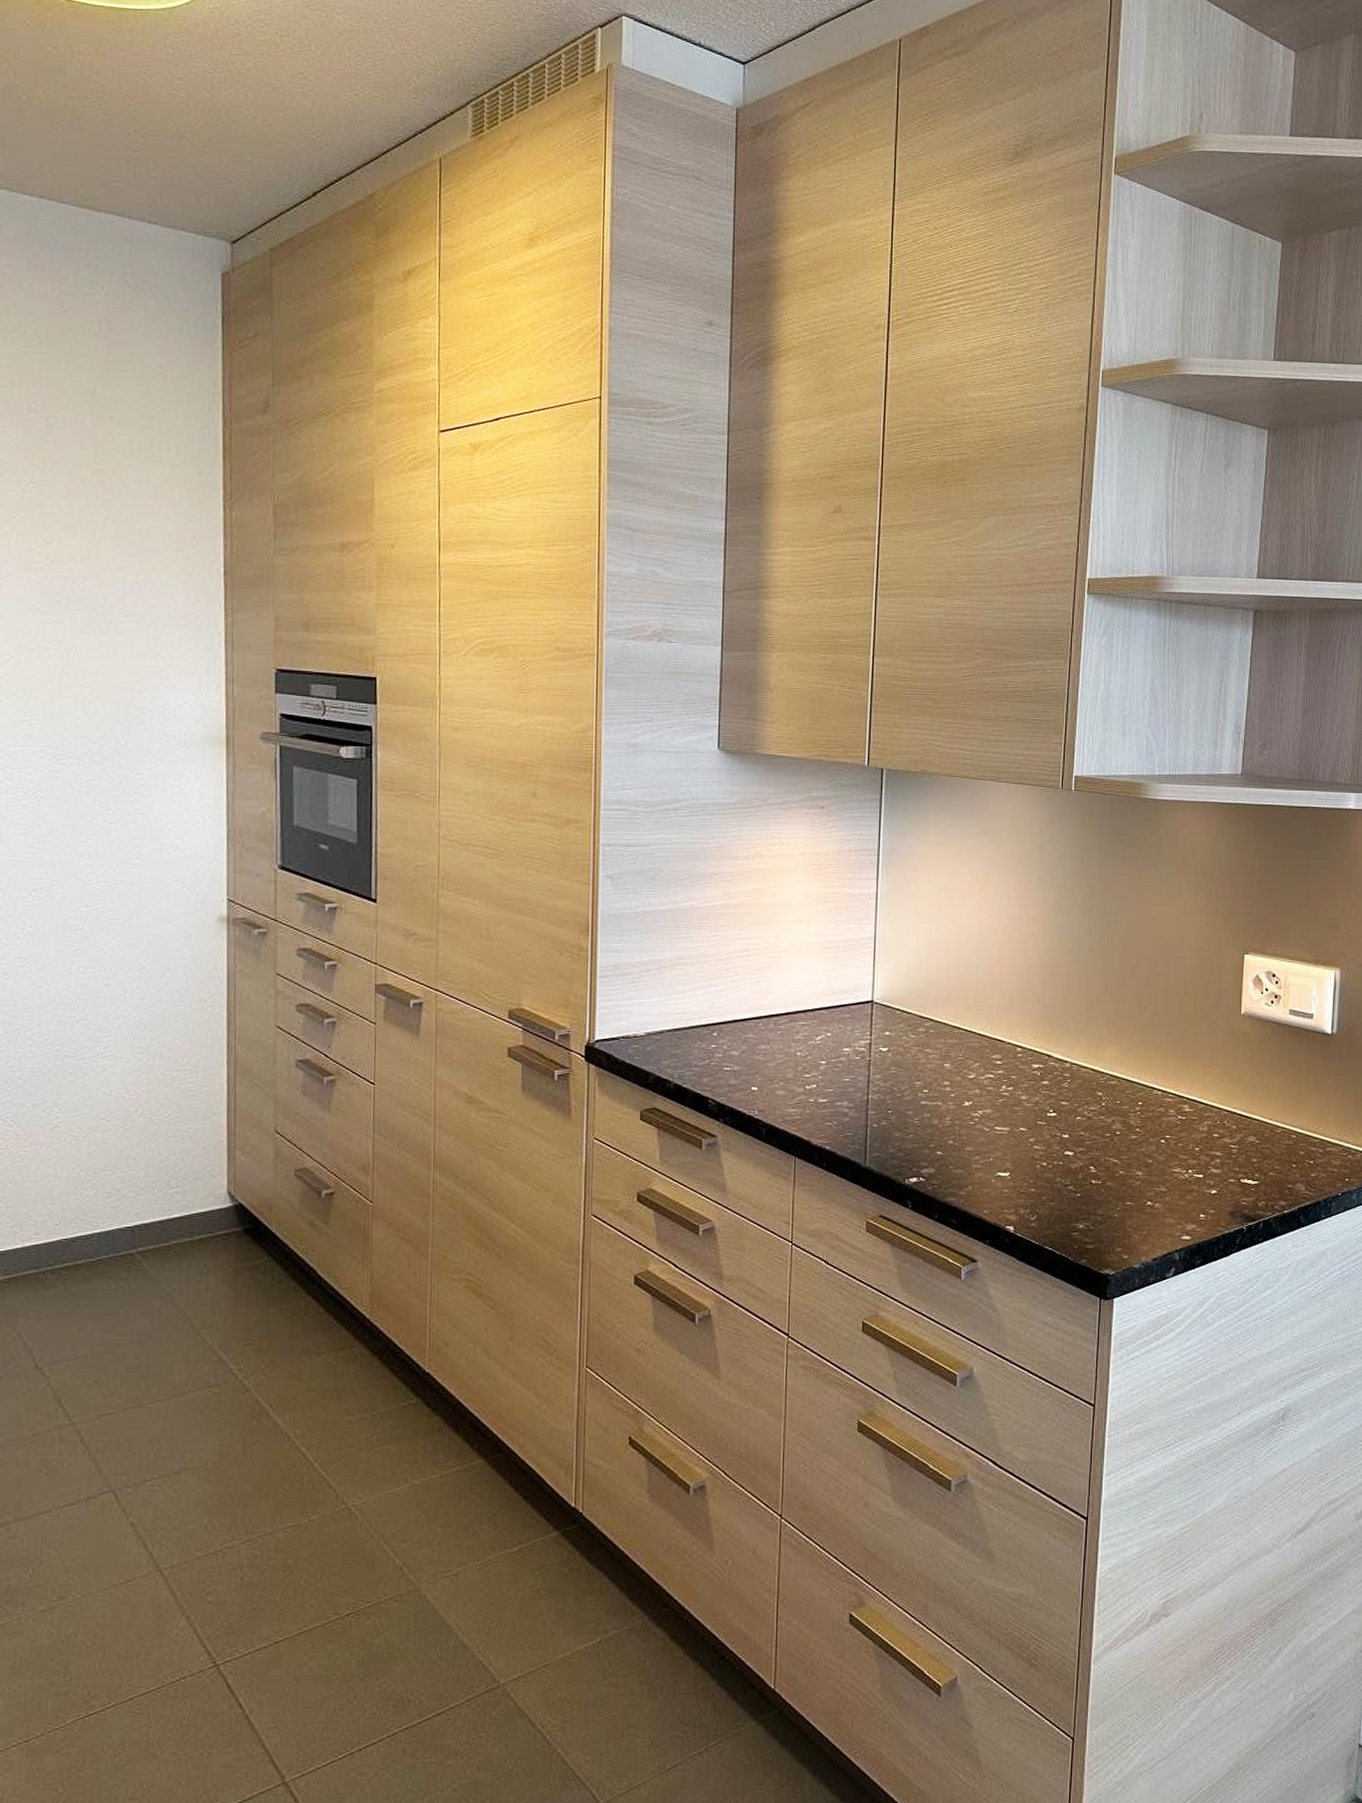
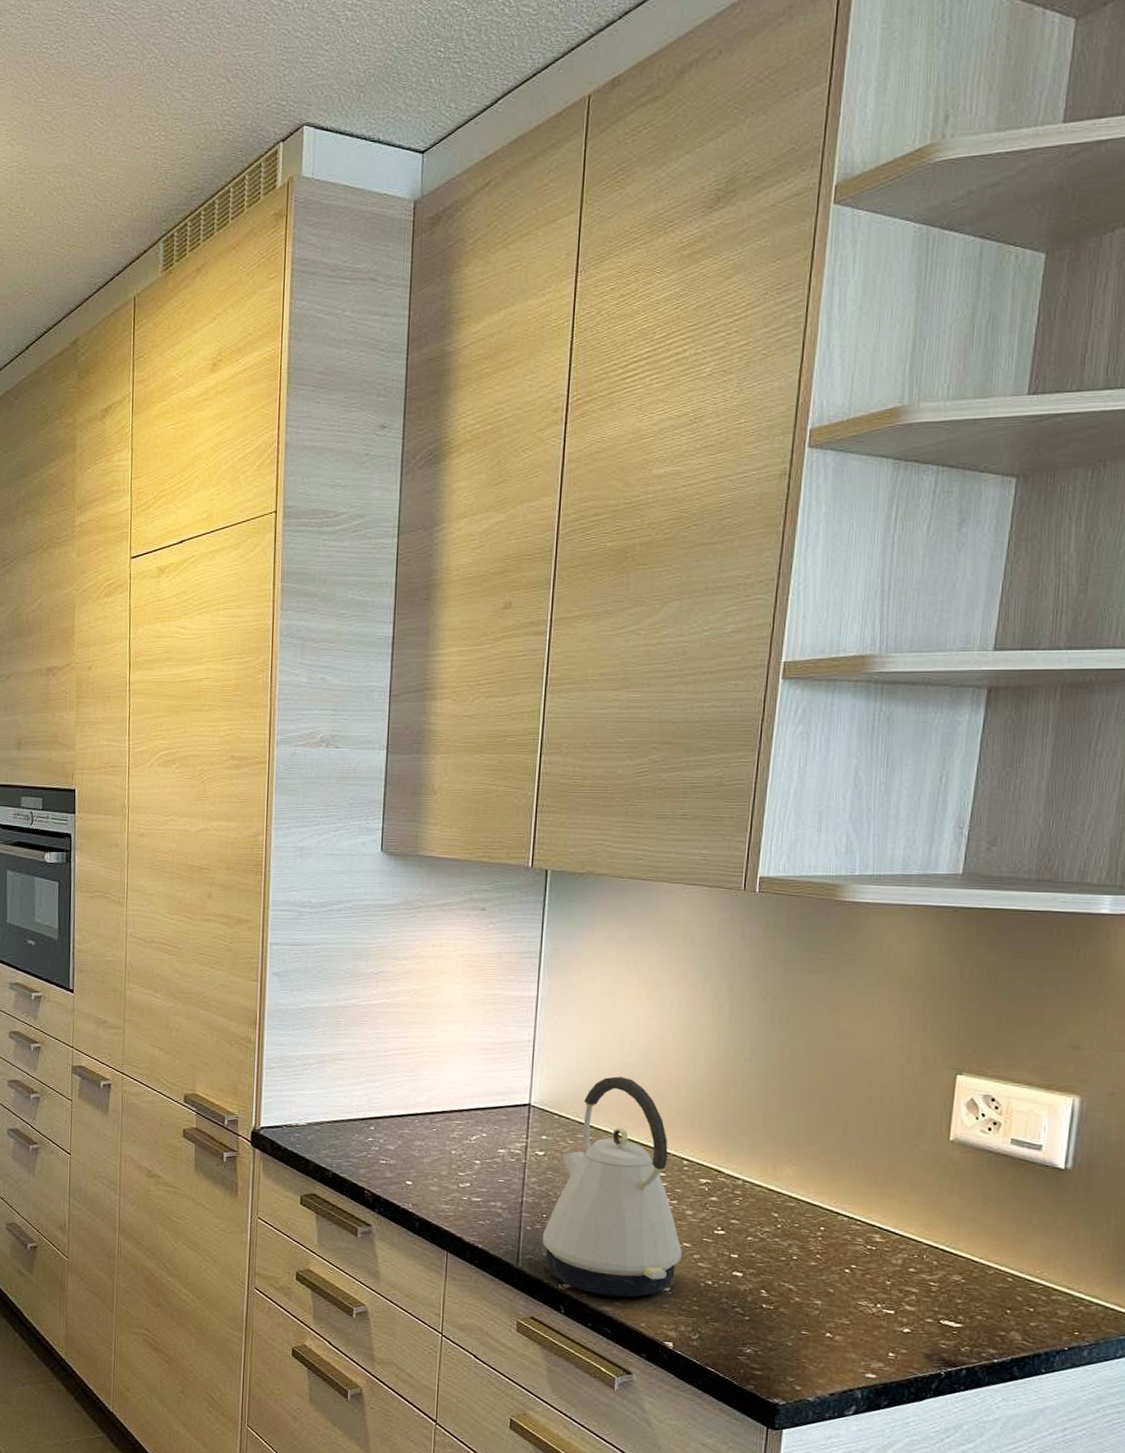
kettle: none [888,969,1019,1186] -> present [542,1076,682,1298]

